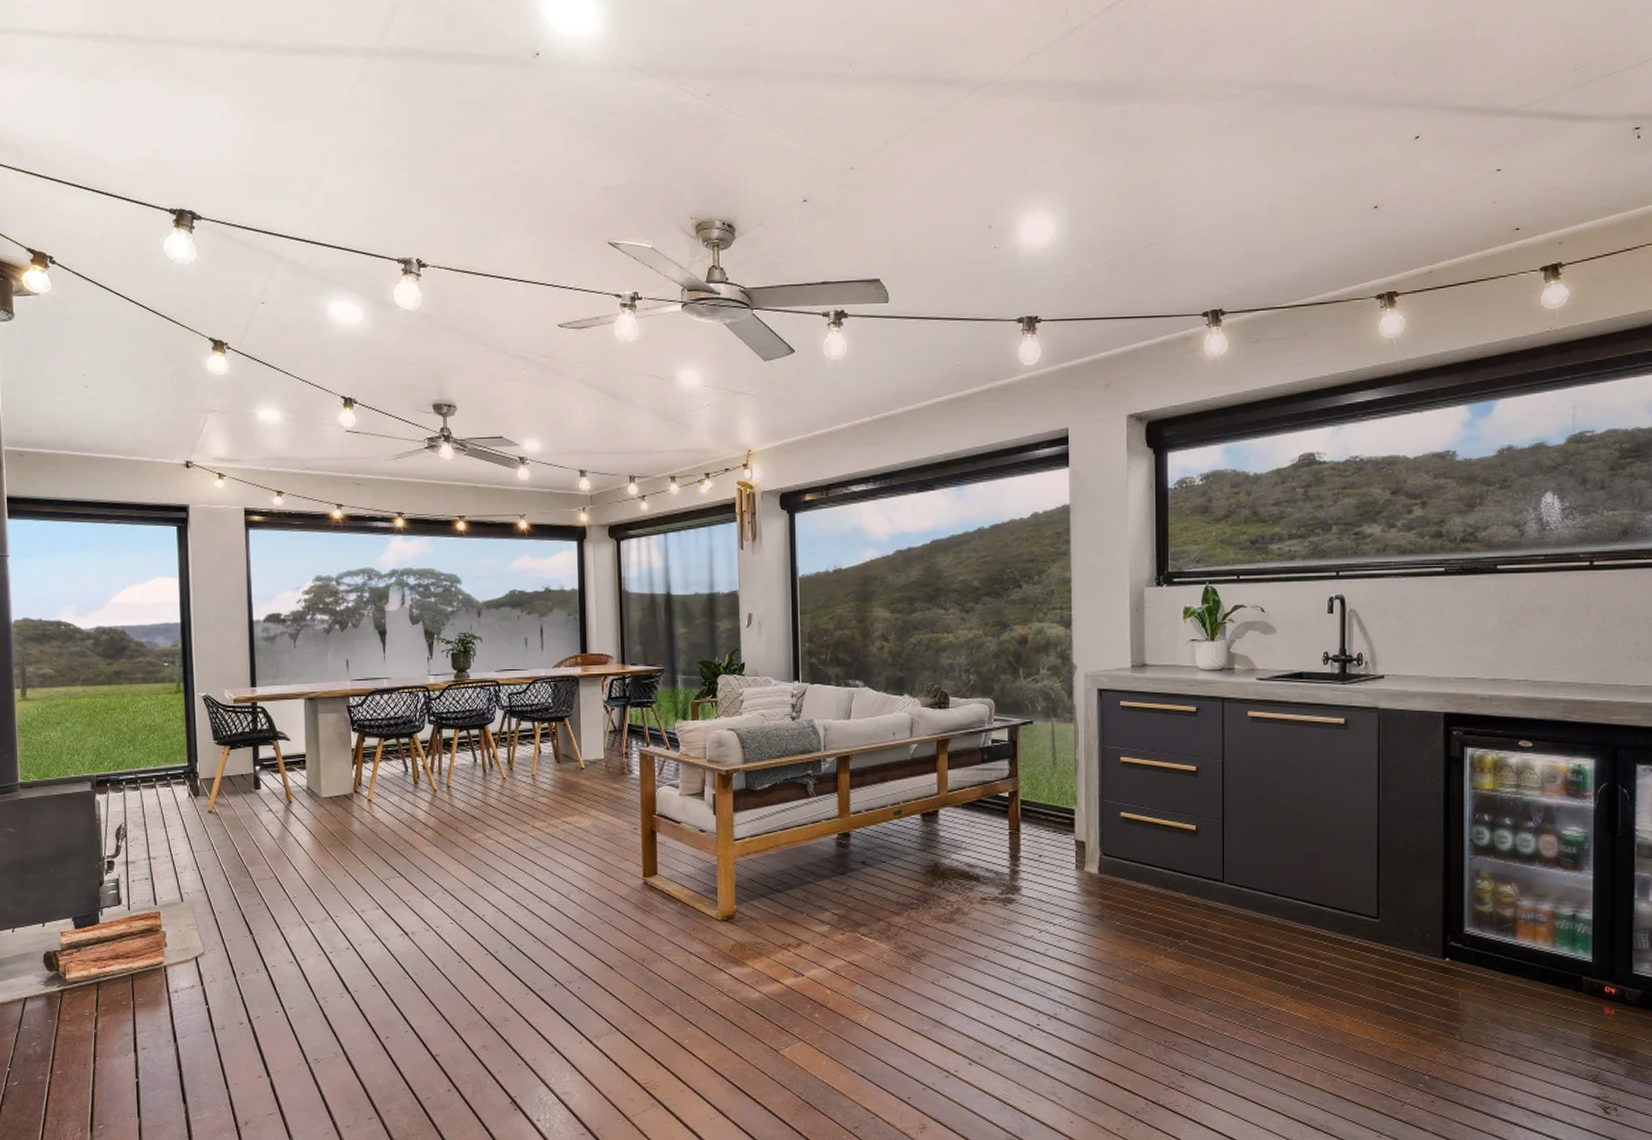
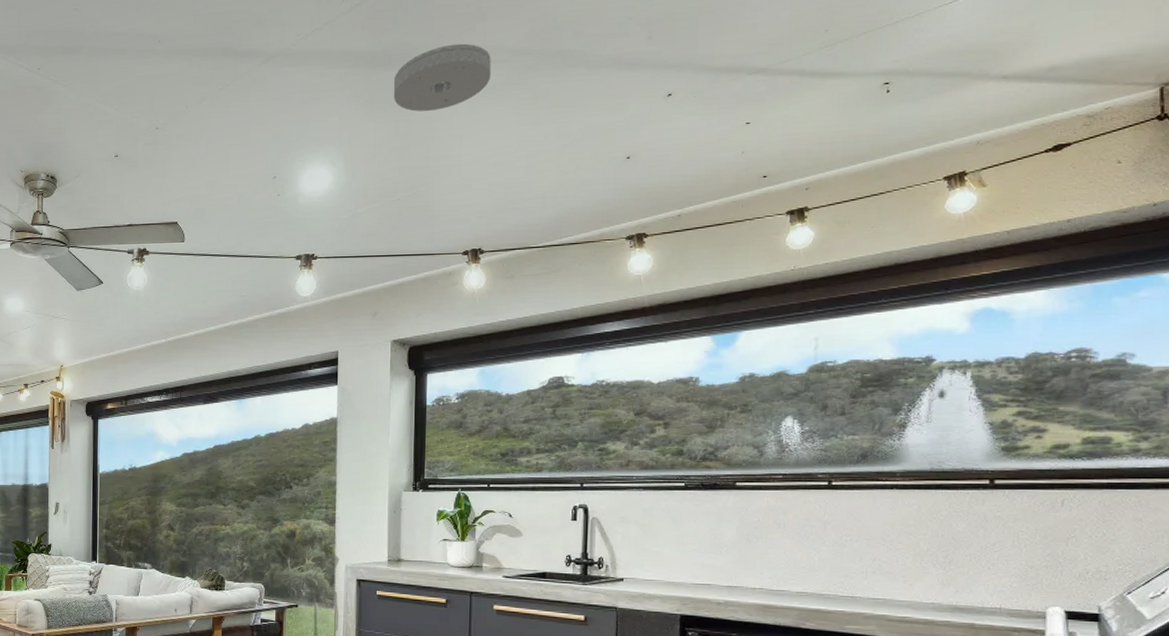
smoke detector: none [1120,75,1226,152] -> present [393,43,491,112]

